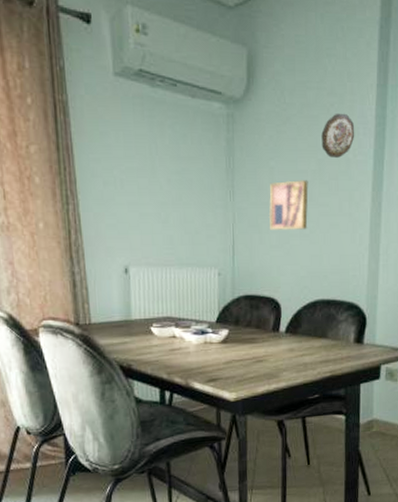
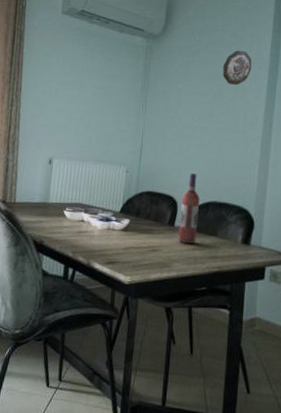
wall art: present [268,180,309,230] -> none [173,100,210,141]
wine bottle: none [284,269,305,349] -> present [177,173,199,243]

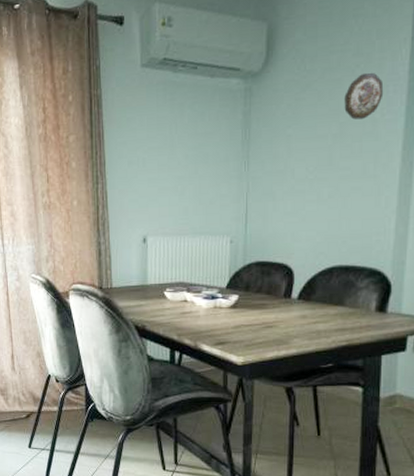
wine bottle: present [177,173,199,243] -> none [295,235,320,316]

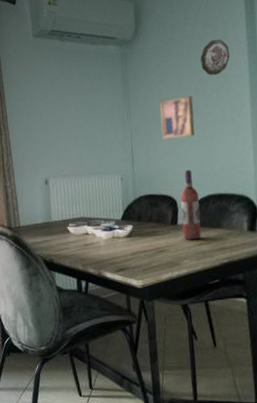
wall art: none [284,145,328,197] -> present [160,96,195,139]
wine bottle: none [295,235,320,316] -> present [180,170,202,240]

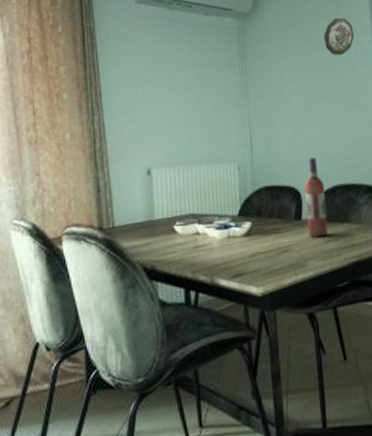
wall art: present [160,96,195,139] -> none [281,76,319,123]

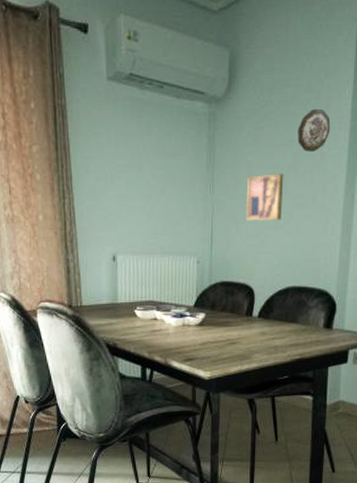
wall art: none [281,76,319,123] -> present [245,173,284,221]
wine bottle: present [304,157,328,237] -> none [256,258,277,333]

